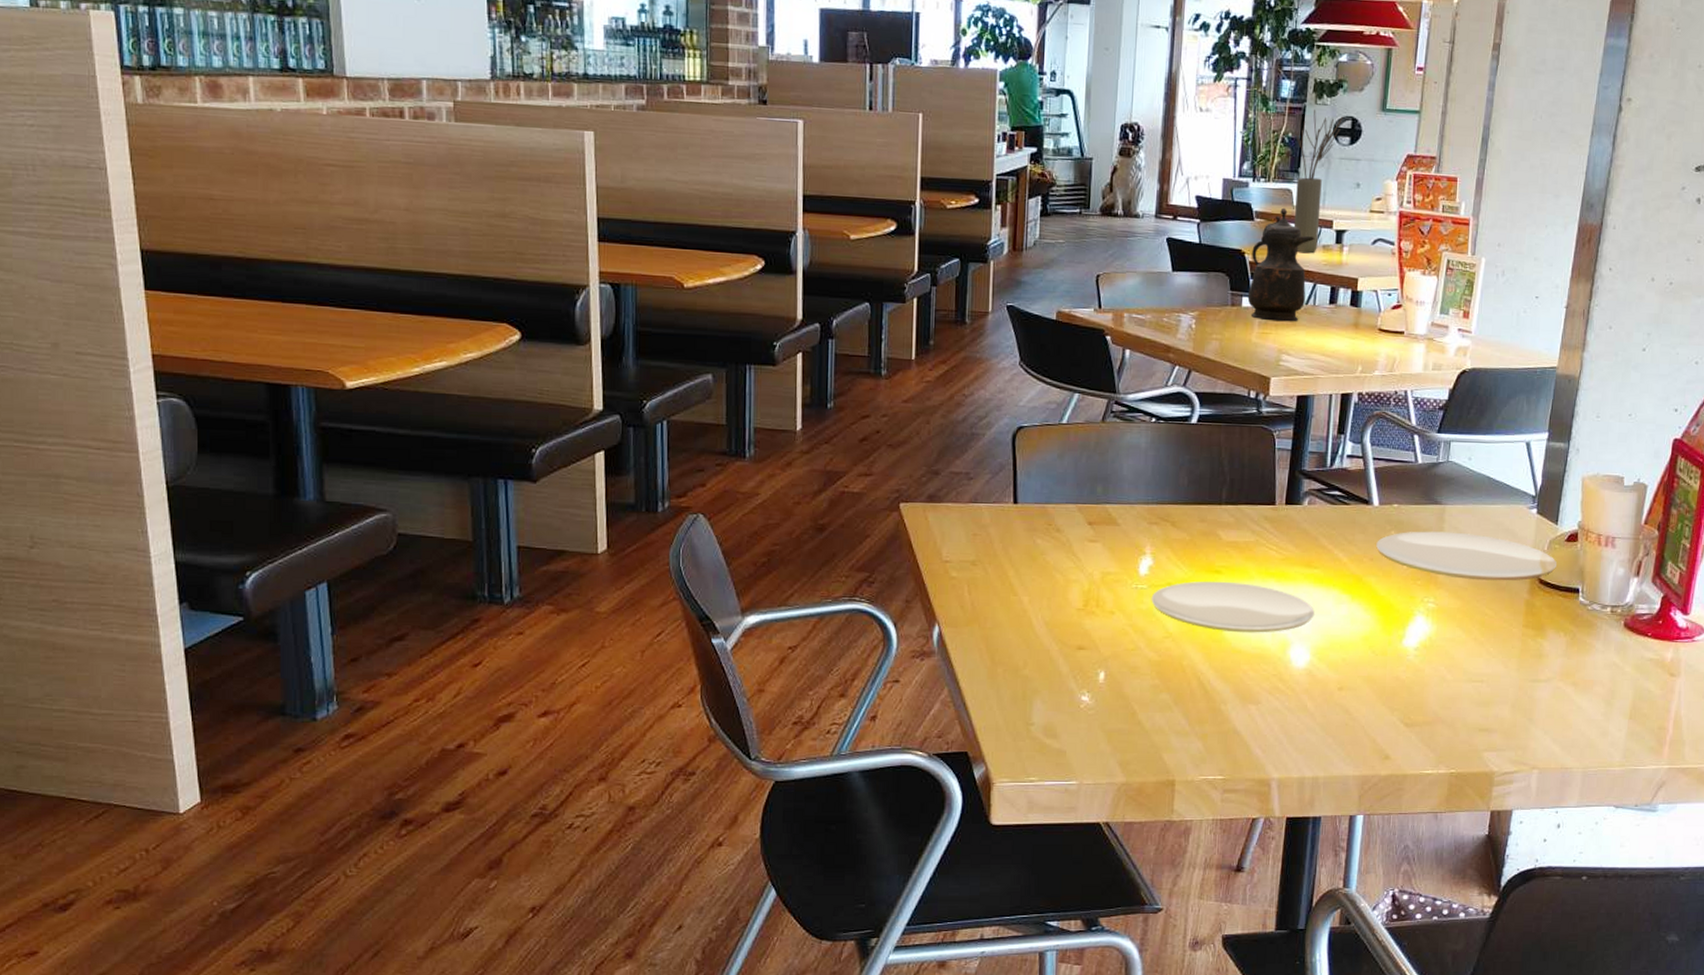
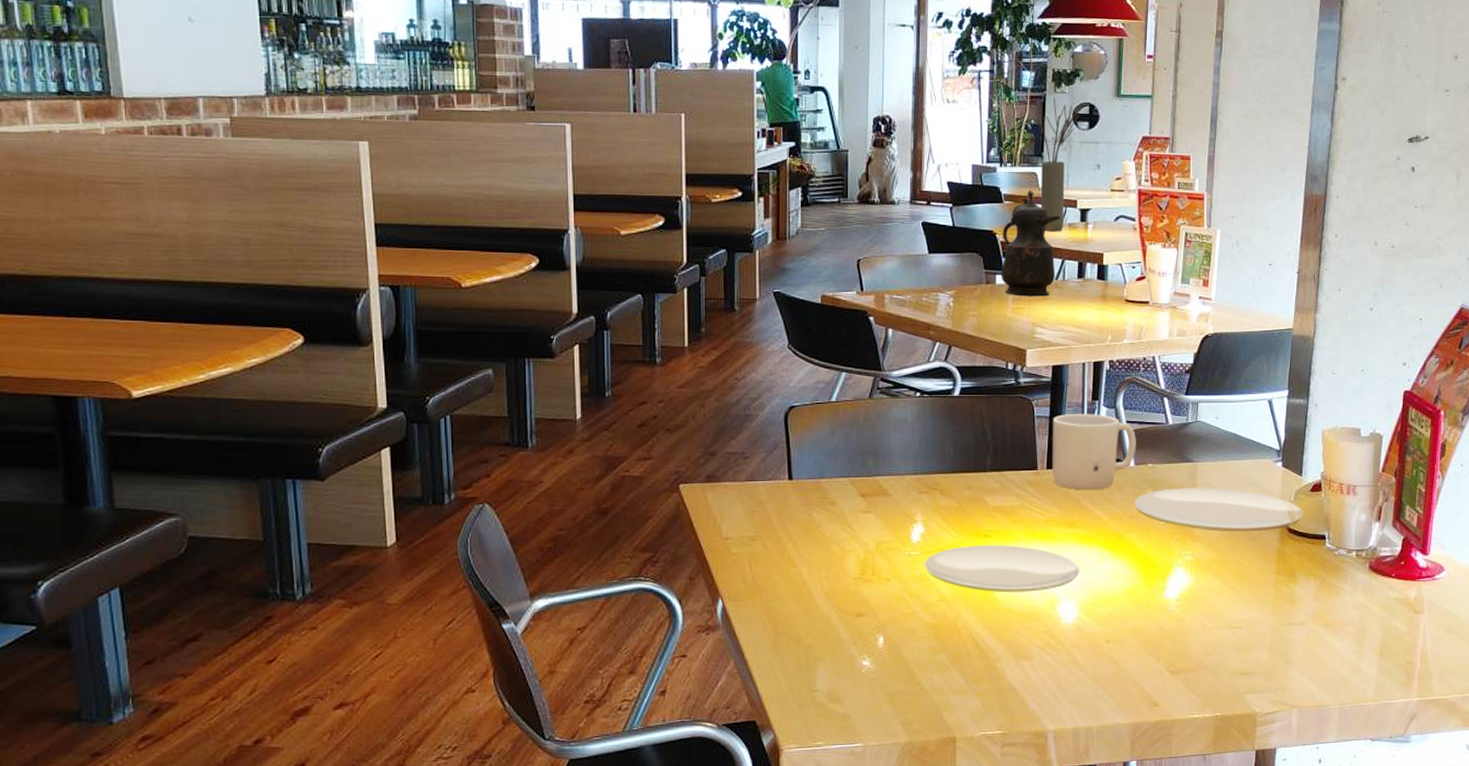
mug: none [1291,447,1382,529] -> present [1052,413,1136,490]

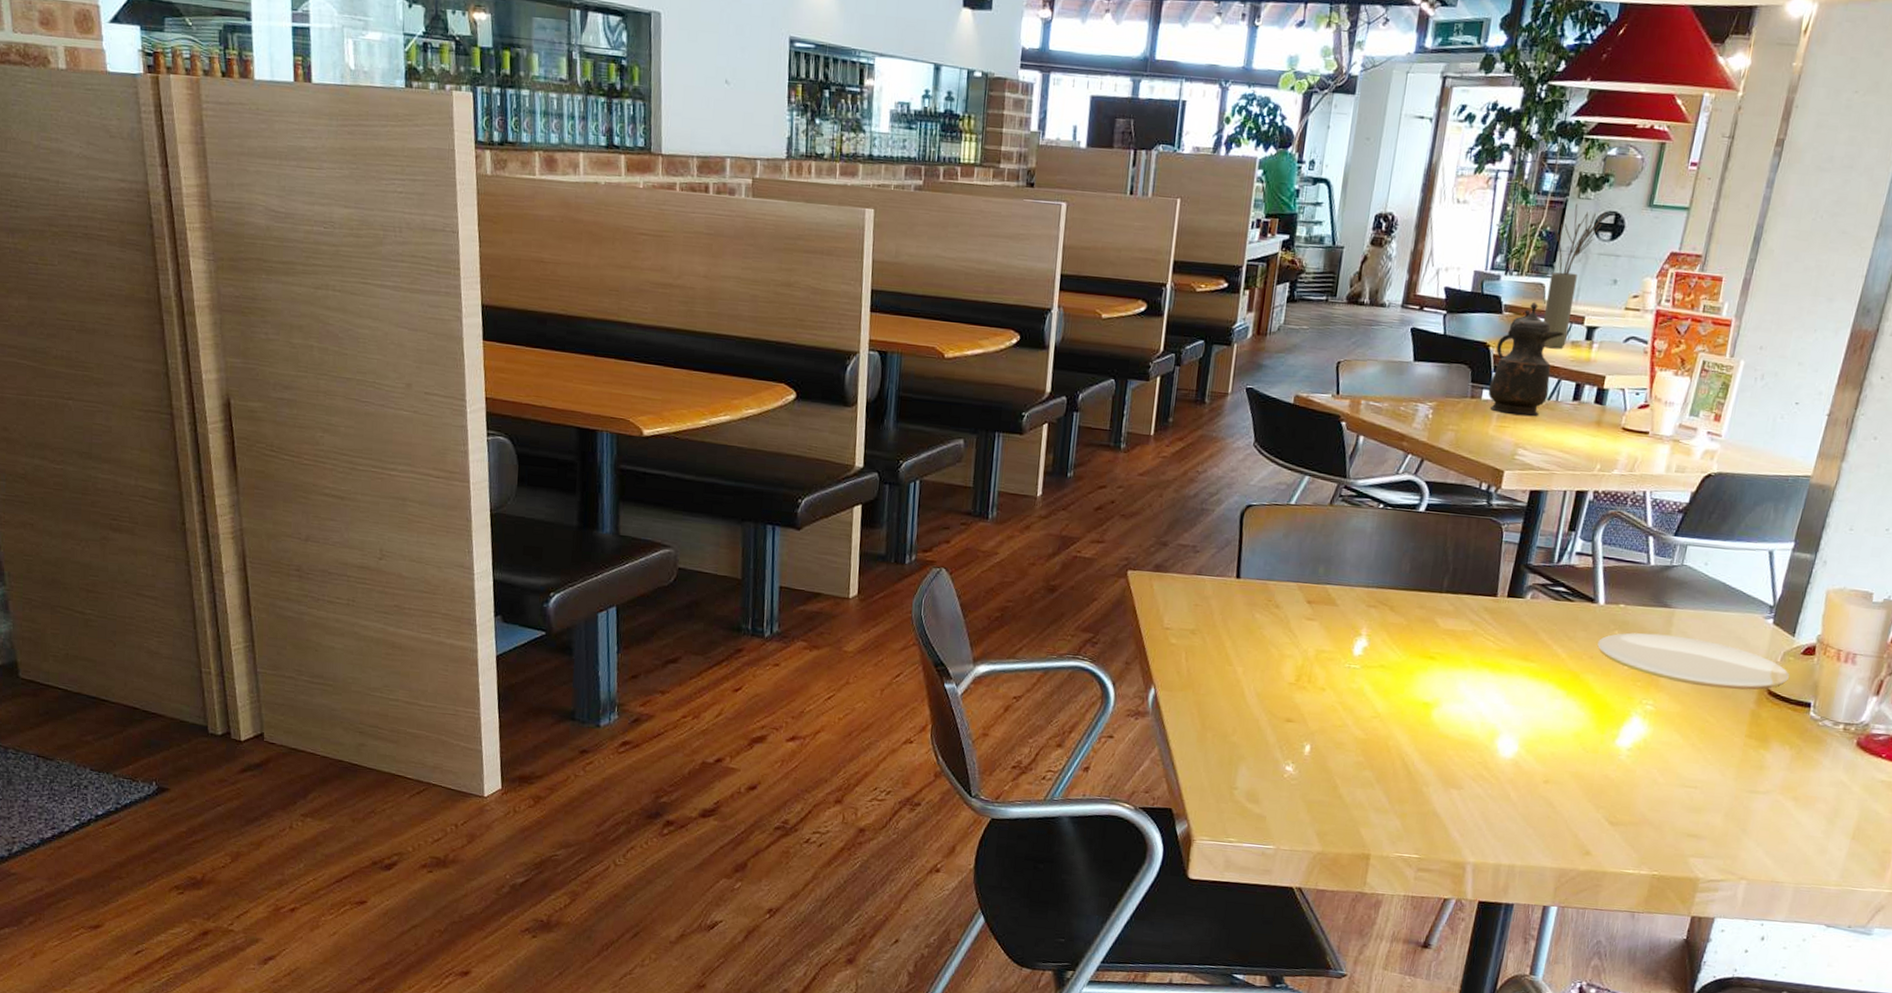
plate: present [924,544,1080,593] -> none [1362,665,1527,721]
mug: present [1052,413,1136,490] -> none [1512,542,1611,625]

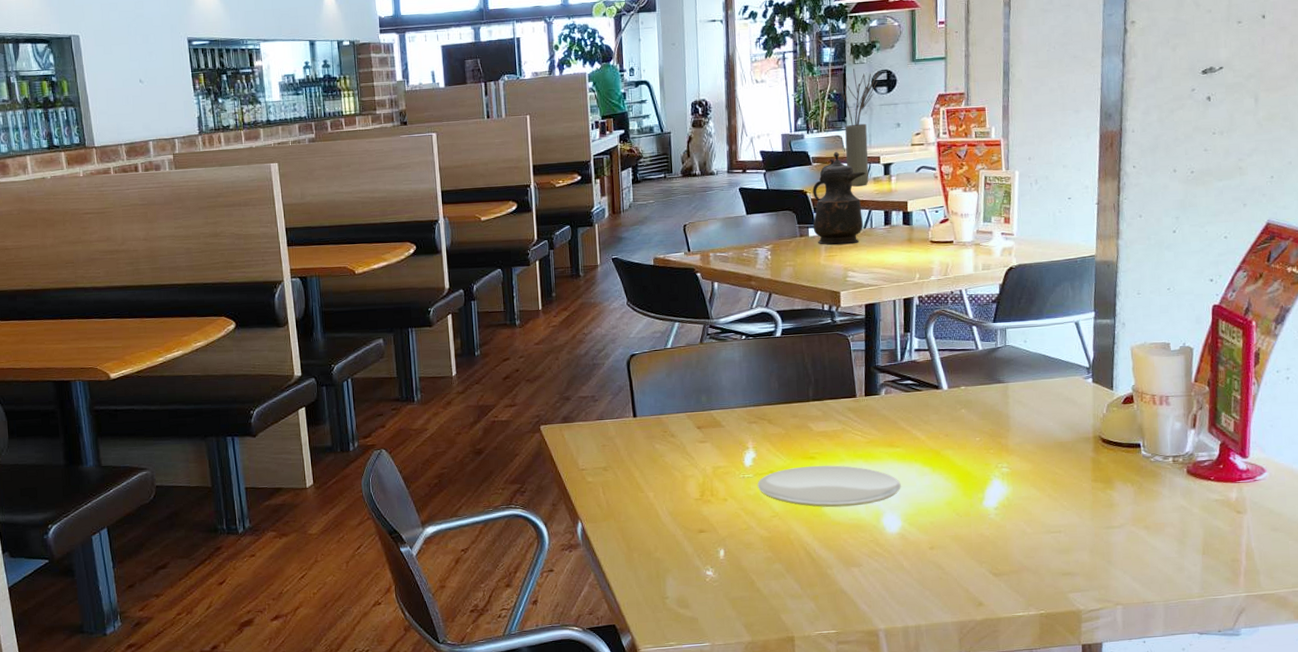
plate: none [1362,665,1527,721] -> present [757,465,901,508]
plate: present [1597,632,1790,690] -> none [949,405,1117,445]

